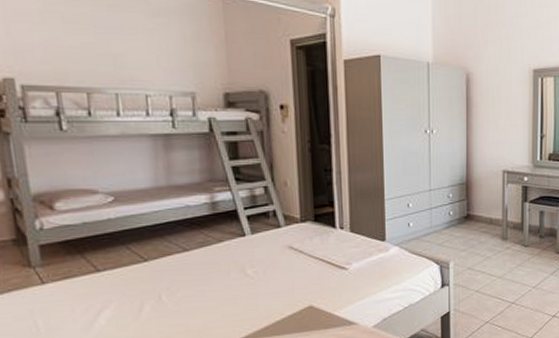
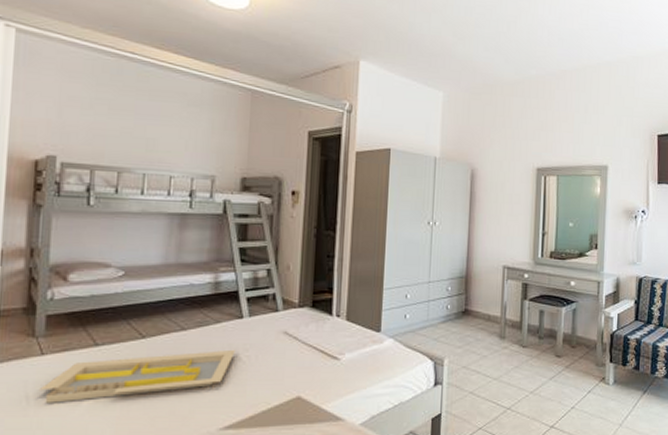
serving tray: none [48,266,242,329] -> present [40,349,235,403]

